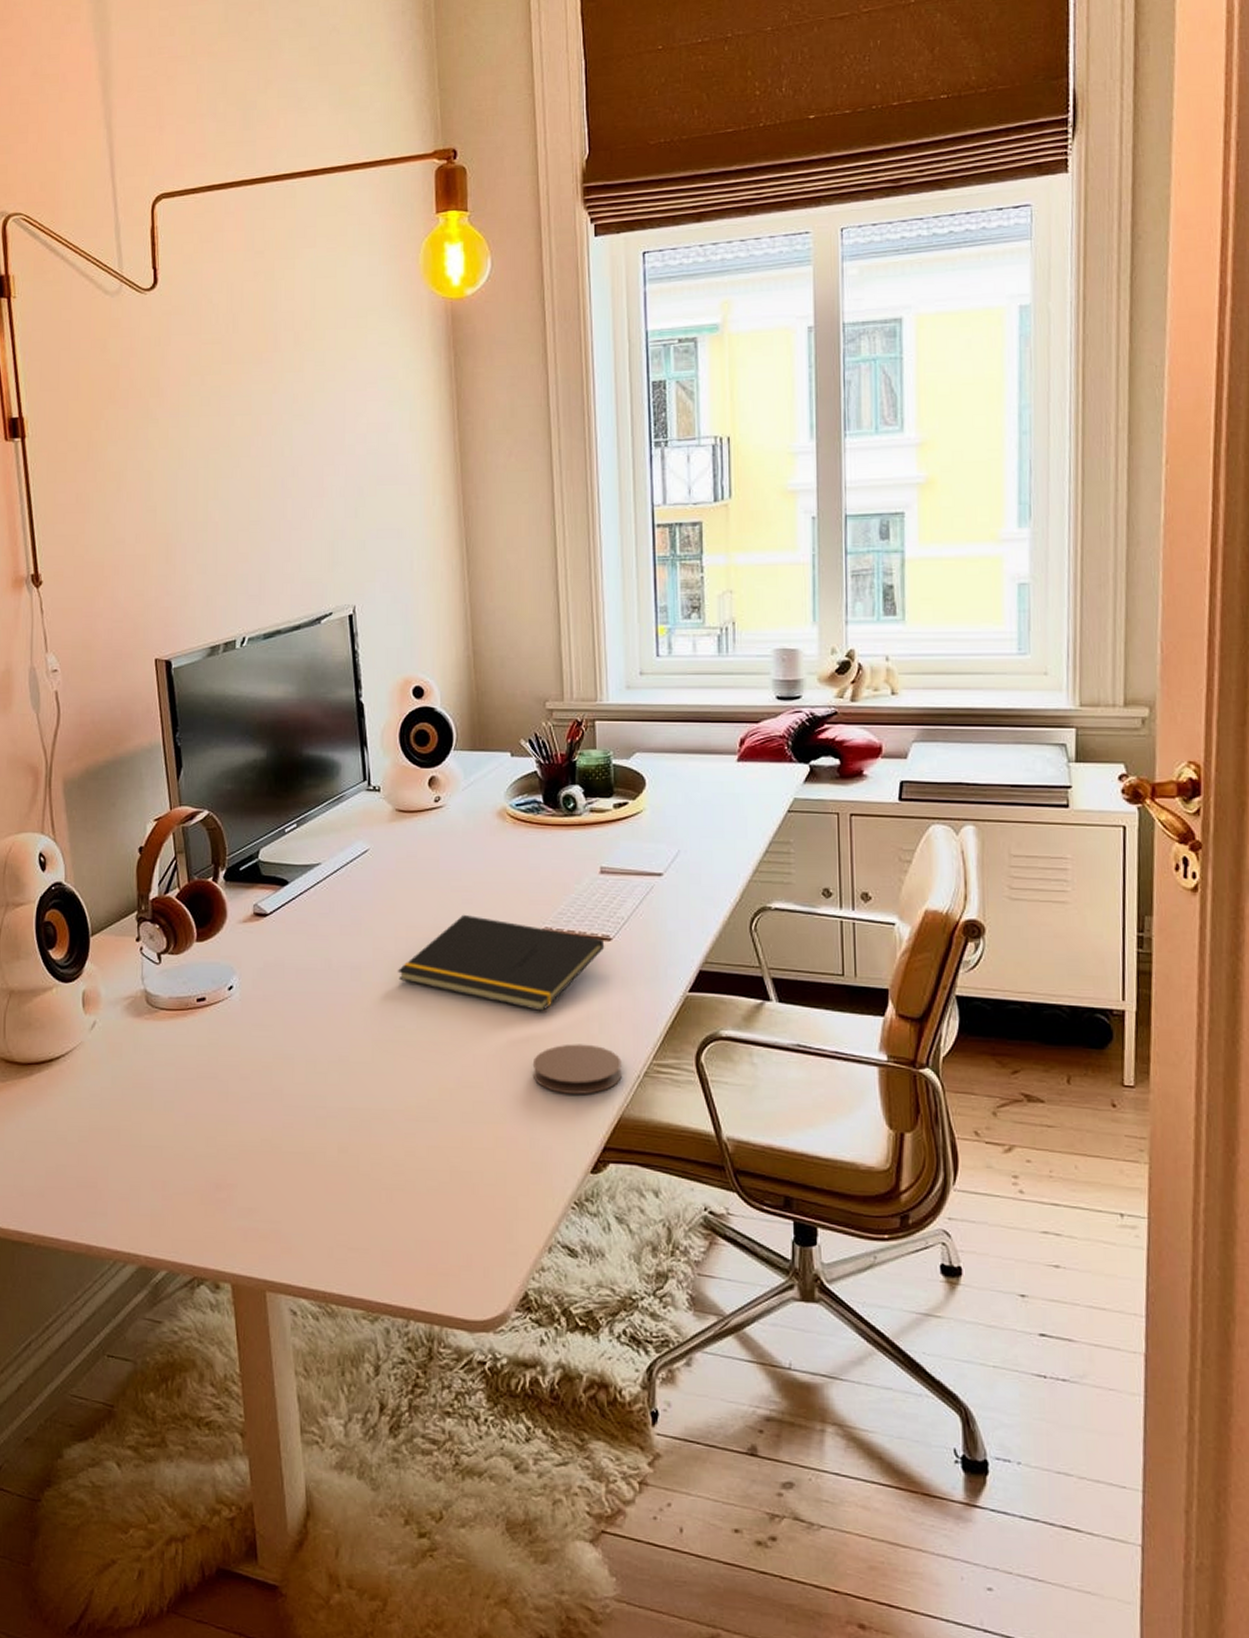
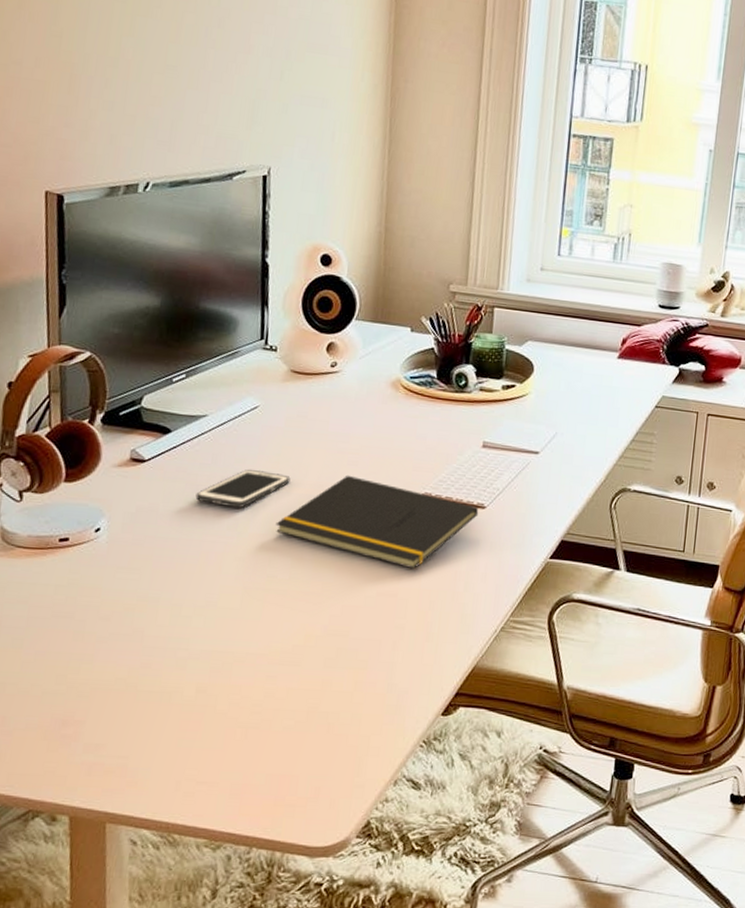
cell phone: none [318,915,407,957] -> present [195,469,291,508]
coaster: present [532,1044,622,1094] -> none [398,599,482,645]

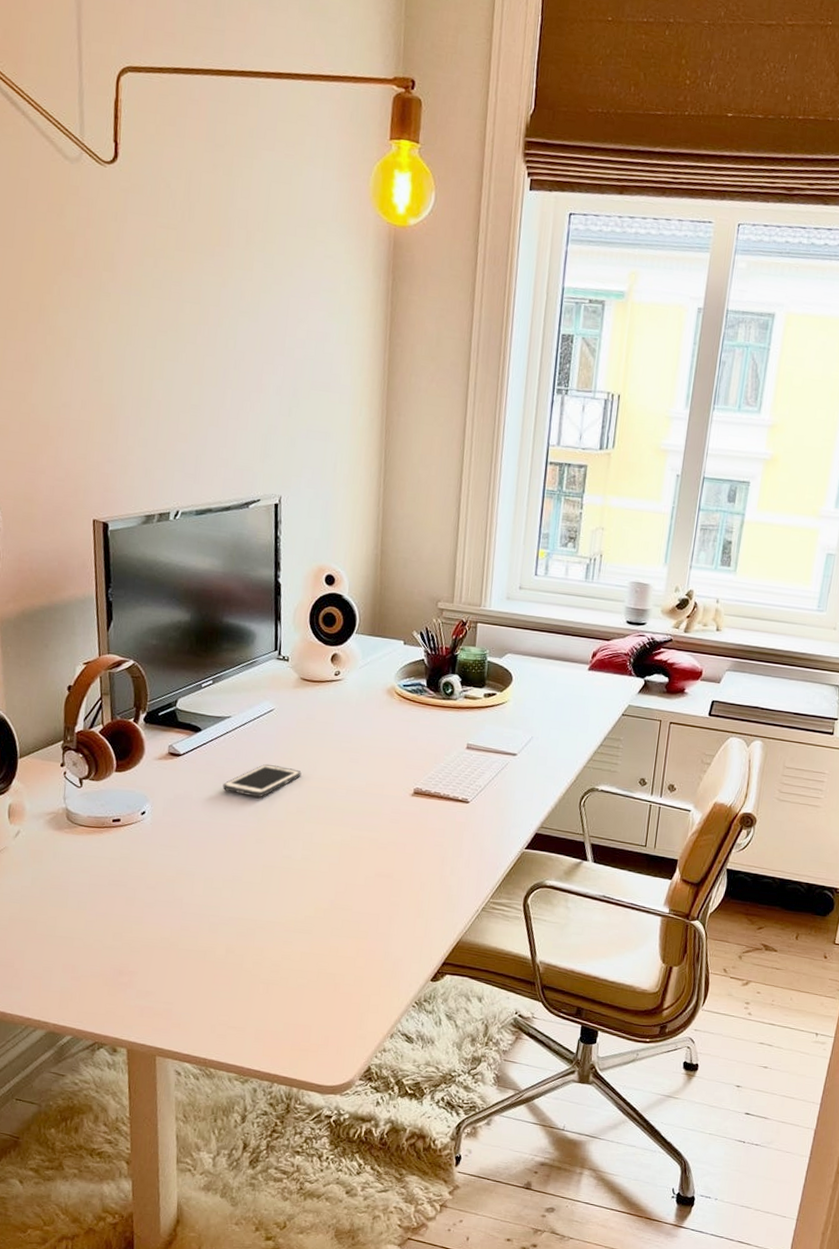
notepad: present [275,475,479,570] -> none [289,770,464,855]

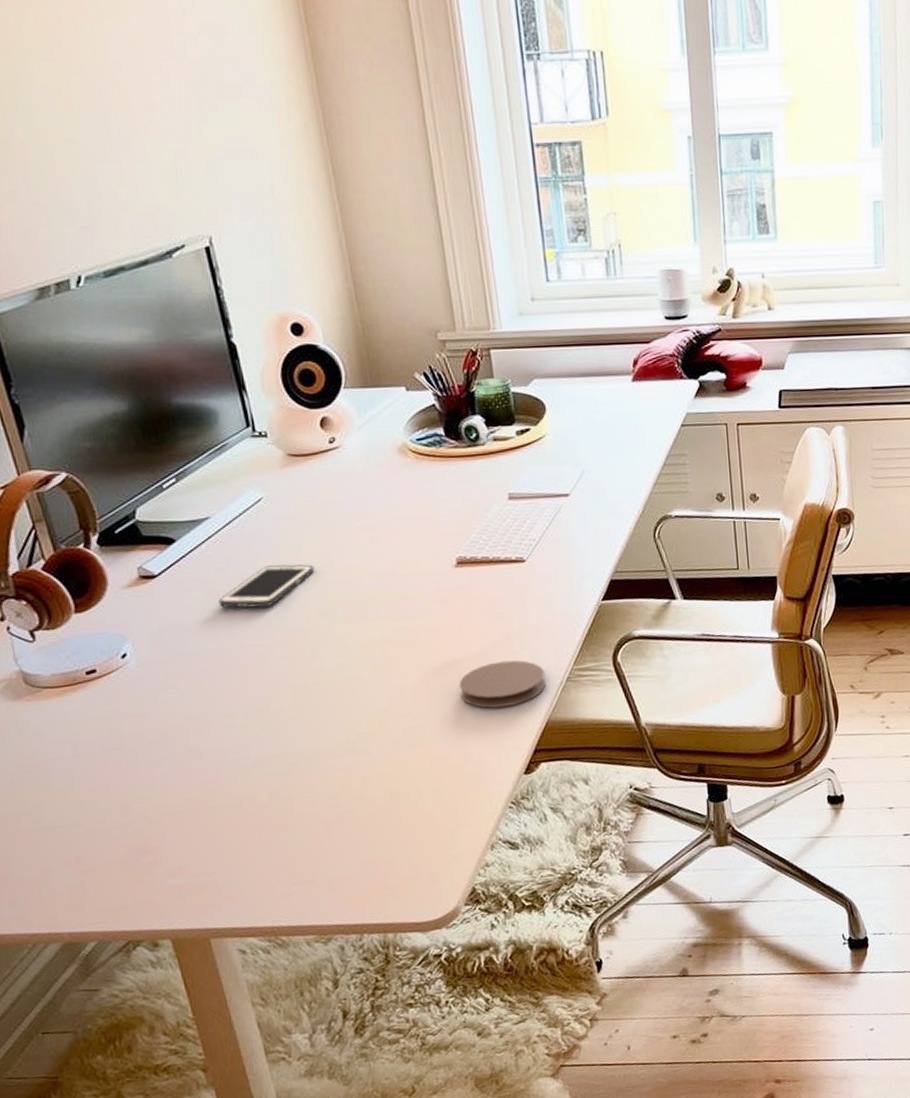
coaster: none [393,881,466,921] -> present [459,660,546,708]

